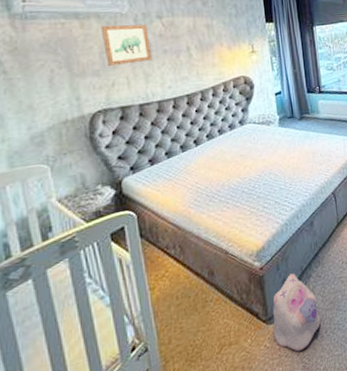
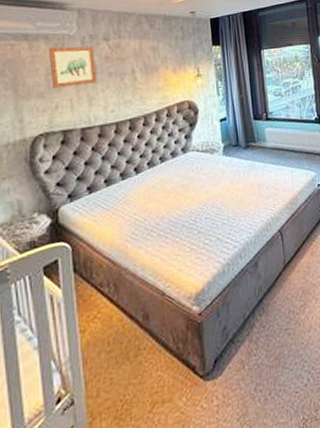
plush toy: present [272,273,321,352] -> none [210,321,265,416]

